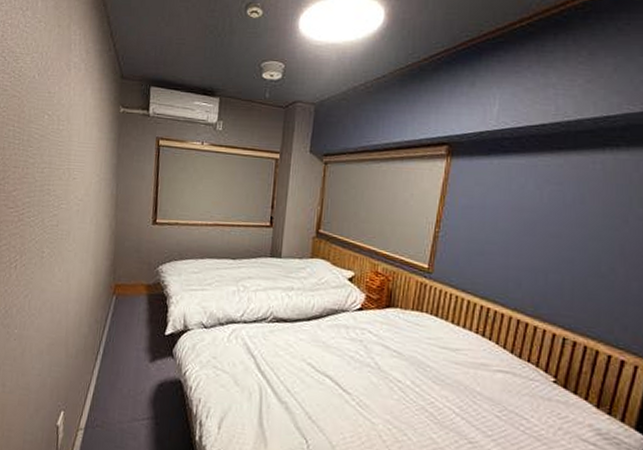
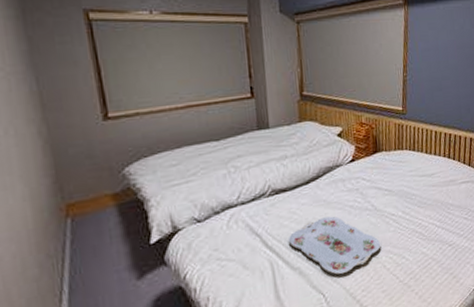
serving tray: none [280,359,380,427] -> present [288,216,381,275]

